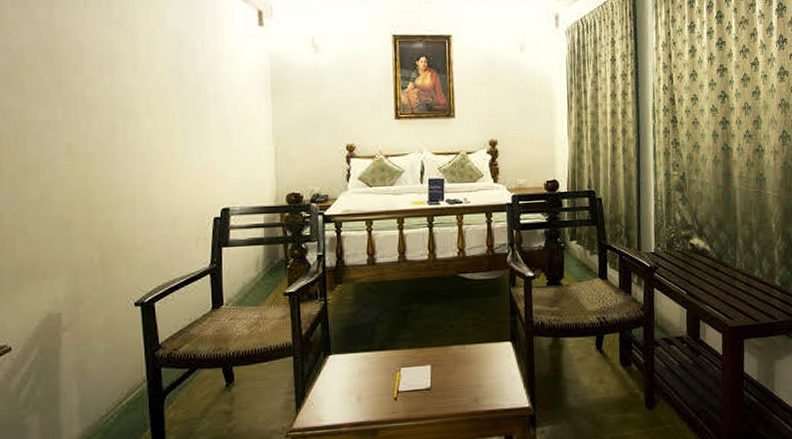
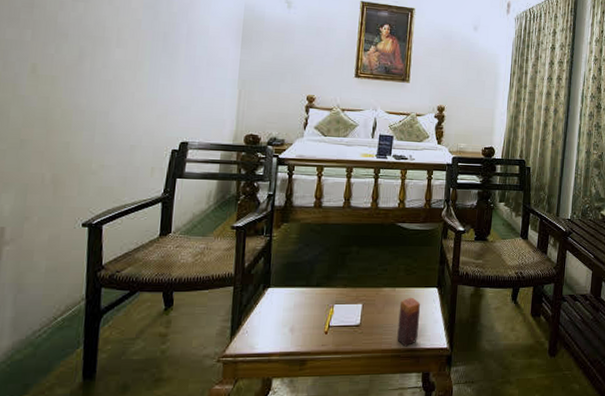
candle: none [471,354,496,409] -> present [397,297,421,347]

